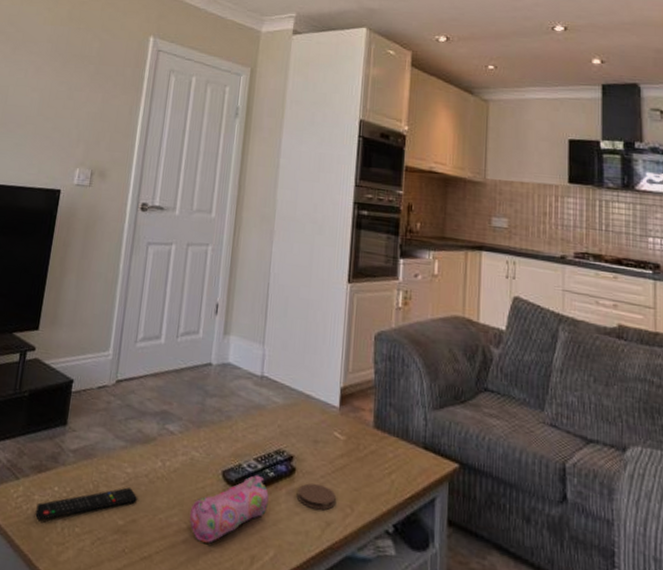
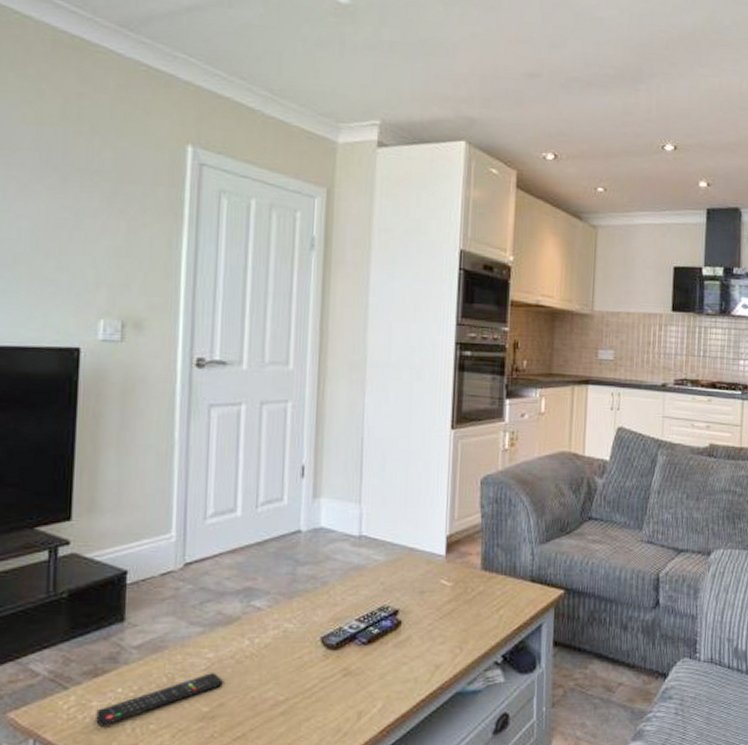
pencil case: present [189,474,269,544] -> none [286,634,374,710]
coaster: present [297,483,336,511] -> none [405,631,444,656]

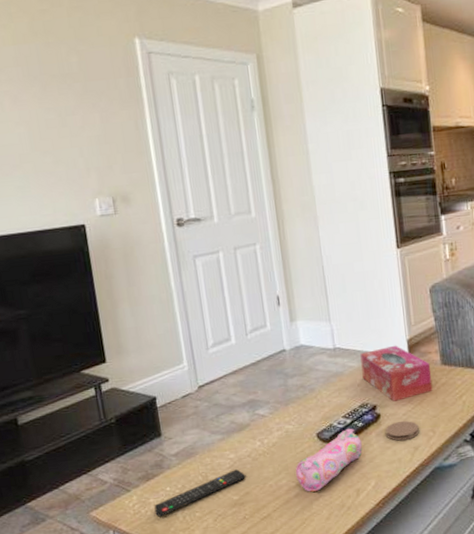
pencil case: none [286,634,374,710] -> present [295,428,363,492]
tissue box: none [388,540,469,607] -> present [360,345,433,402]
coaster: none [405,631,444,656] -> present [386,420,419,441]

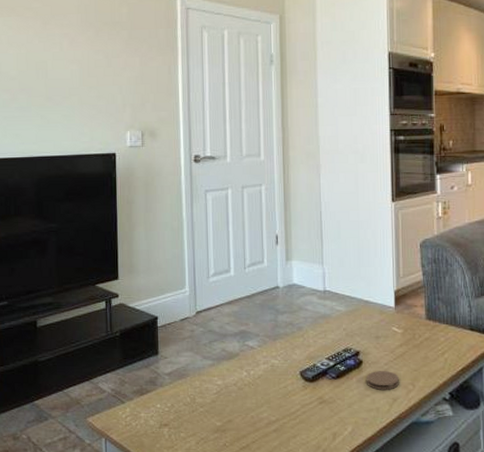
remote control: present [154,469,247,517] -> none [144,396,231,432]
pencil case: present [295,428,363,492] -> none [276,370,342,429]
tissue box: present [360,345,433,402] -> none [348,294,416,350]

